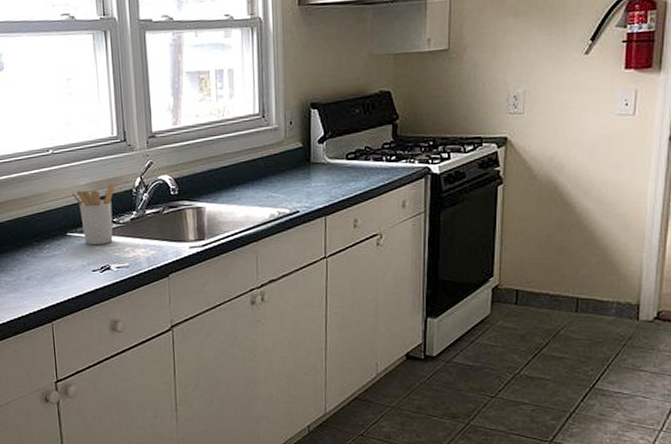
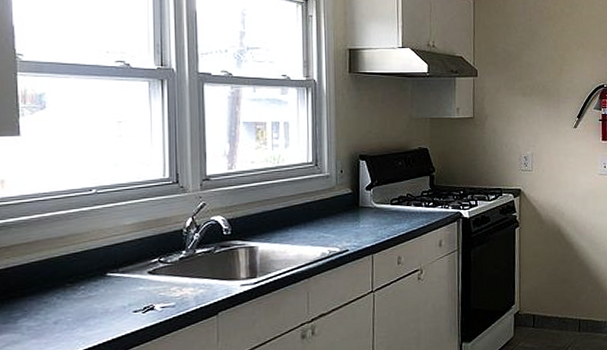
utensil holder: present [72,183,115,245] -> none [116,223,164,286]

